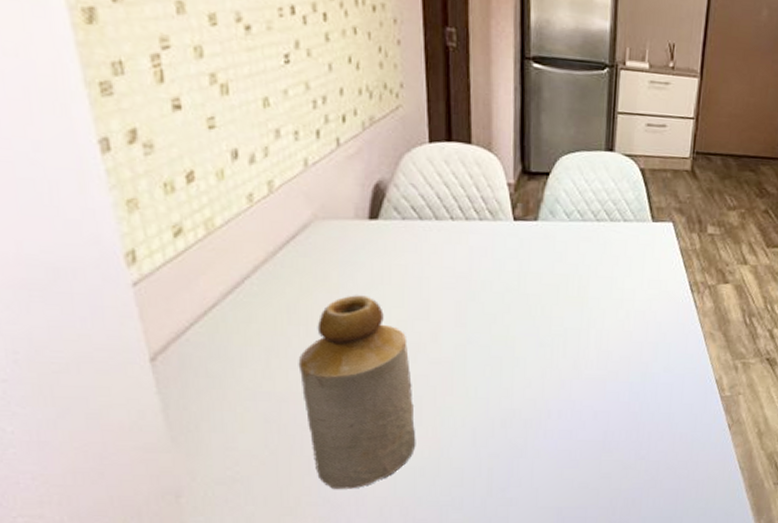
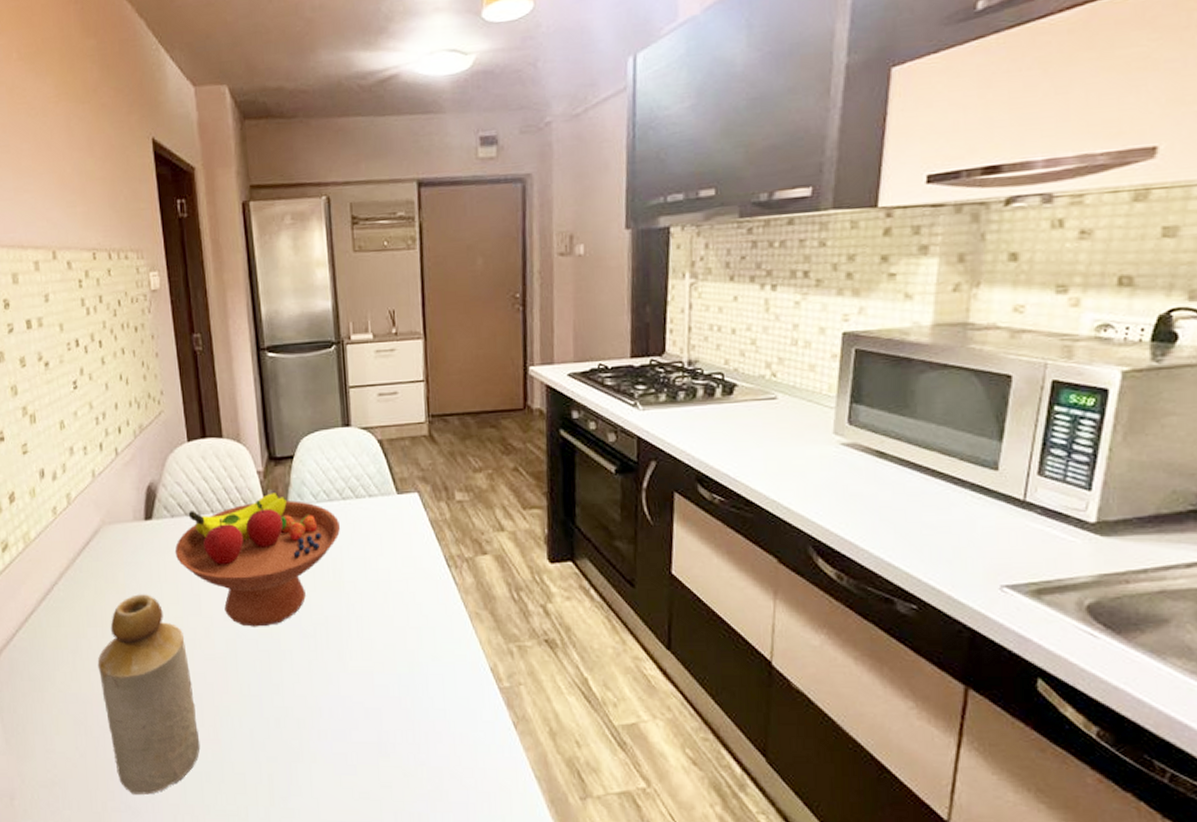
fruit bowl: none [403,206,592,335] -> present [174,492,341,627]

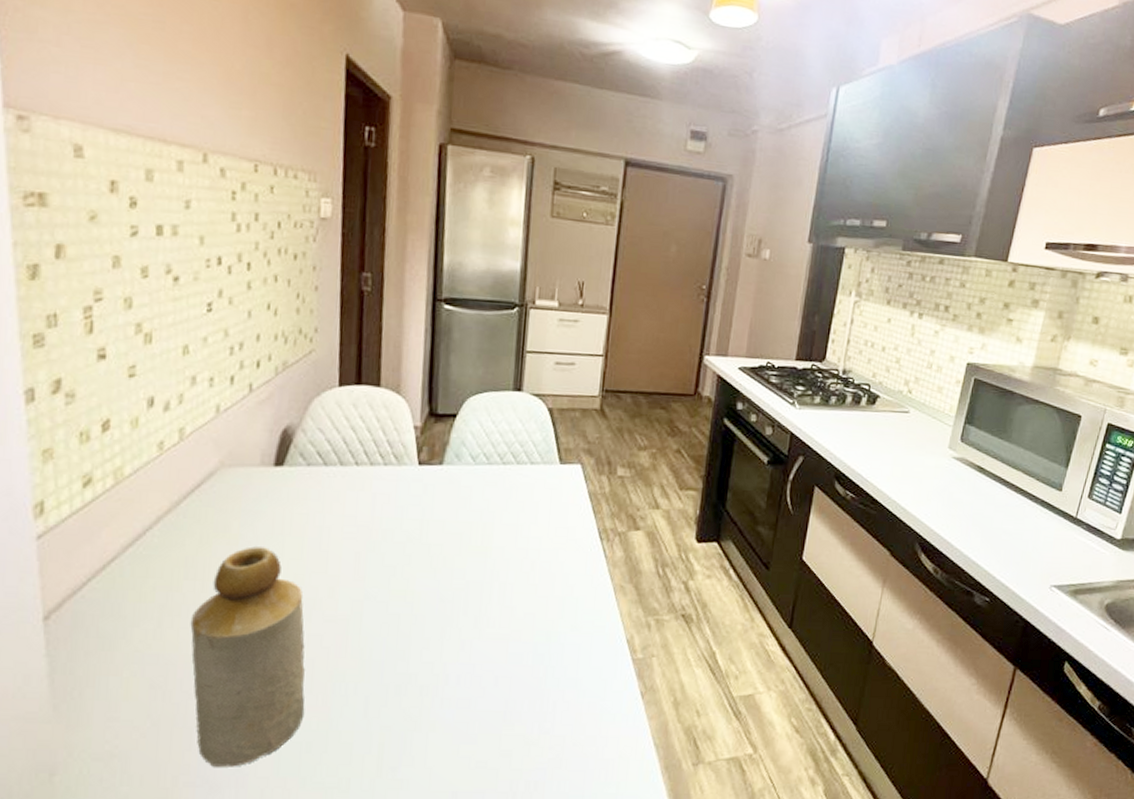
fruit bowl: present [174,492,341,627] -> none [305,450,497,589]

